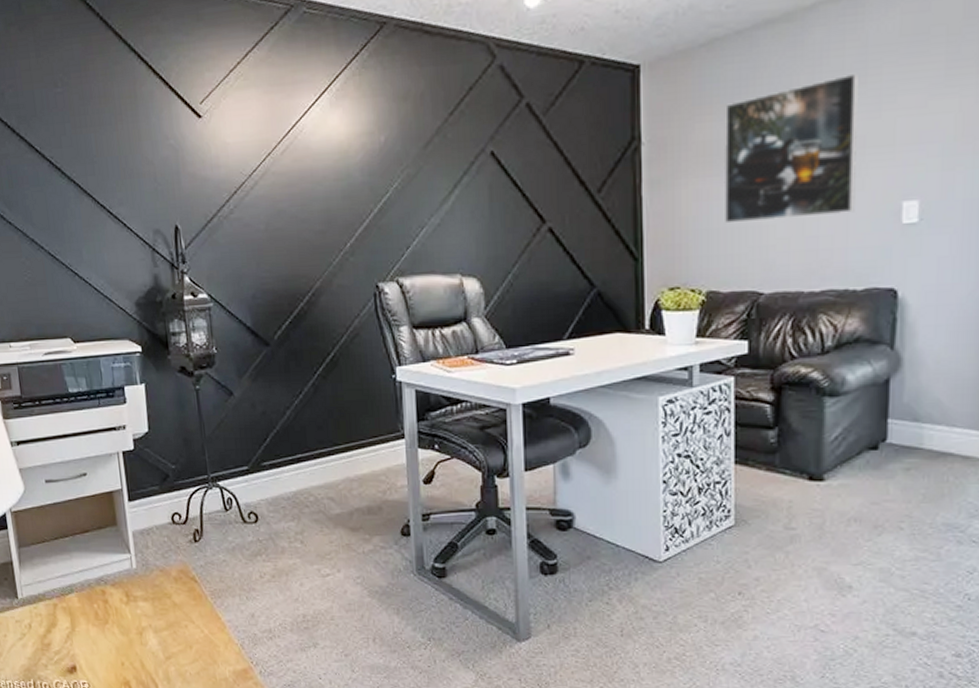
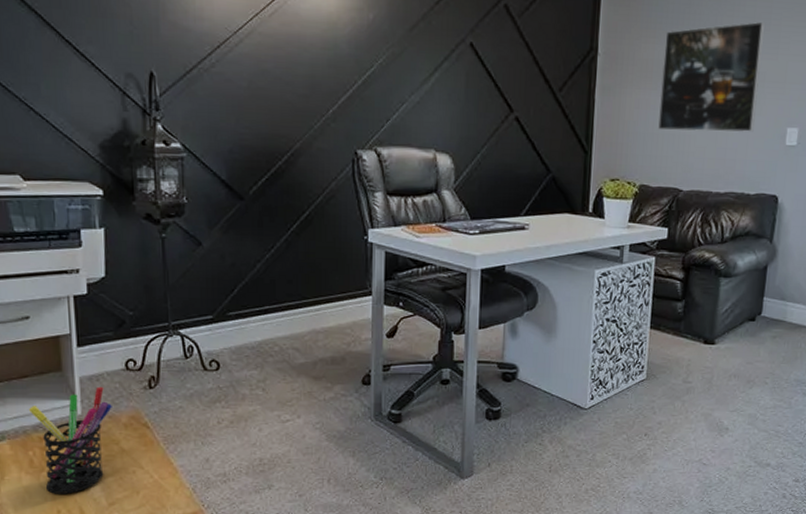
pen holder: none [92,540,163,647] -> present [29,386,112,494]

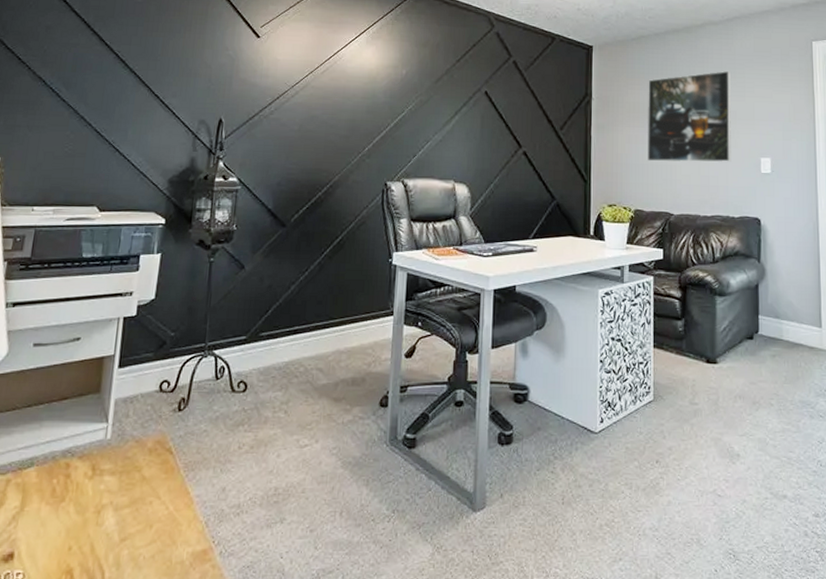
pen holder: present [29,386,112,494] -> none [62,409,141,528]

